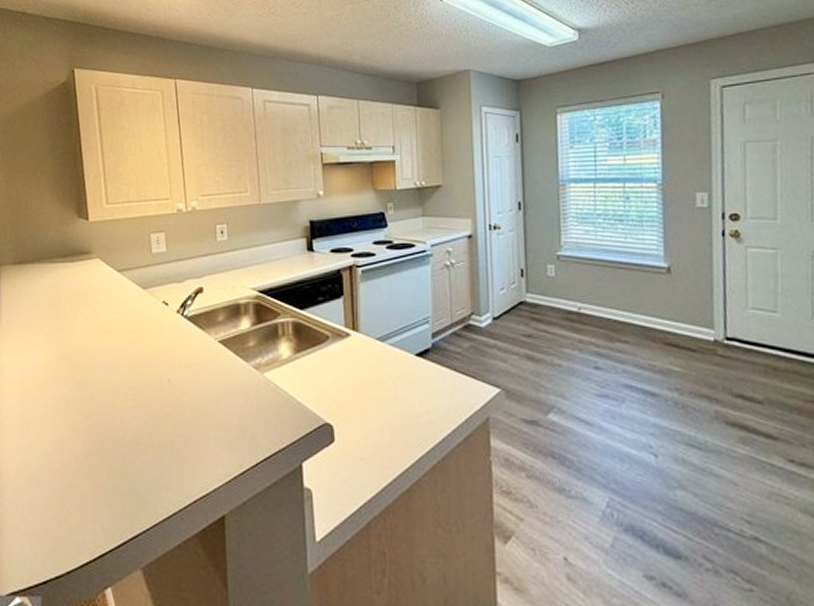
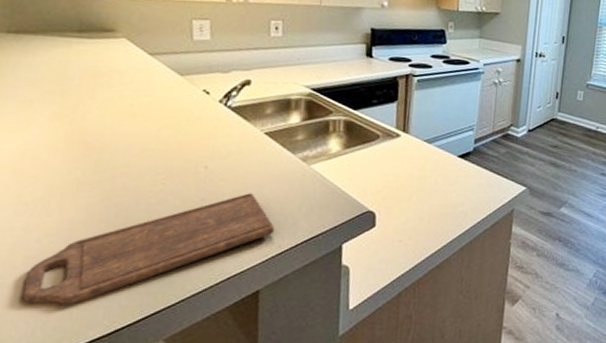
cutting board: none [26,407,234,528] -> present [22,193,274,307]

